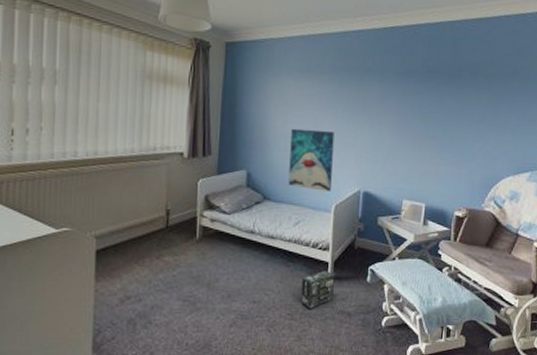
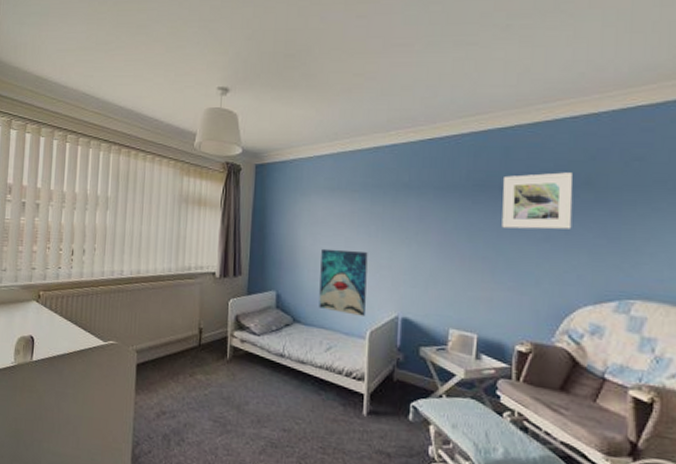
box: present [300,270,335,309] -> none [333,402,371,444]
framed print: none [448,63,504,113] -> present [502,172,573,230]

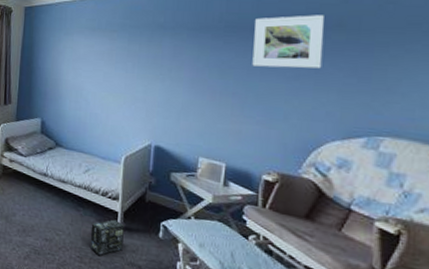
wall art: present [319,248,368,316] -> none [79,82,125,143]
box: none [333,402,371,444] -> present [89,219,124,255]

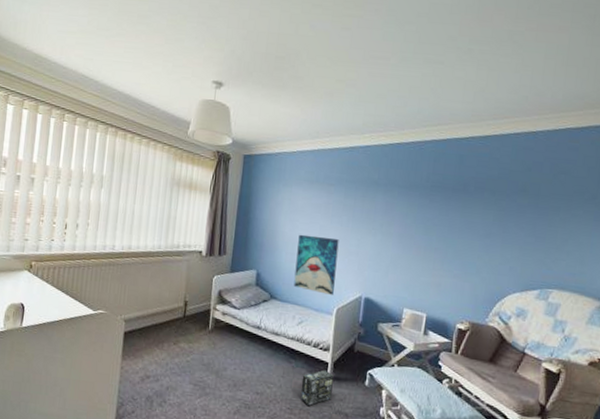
wall art: none [79,82,125,143] -> present [293,234,339,295]
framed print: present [252,15,324,69] -> none [452,179,512,228]

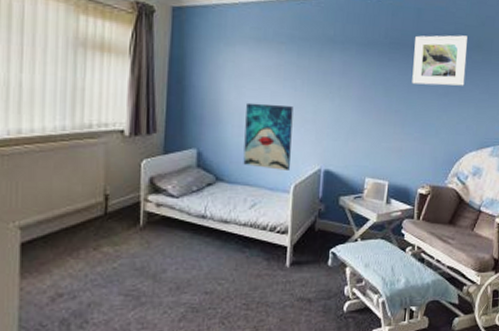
box: present [300,370,334,406] -> none [257,255,294,297]
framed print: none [452,179,512,228] -> present [412,35,468,86]

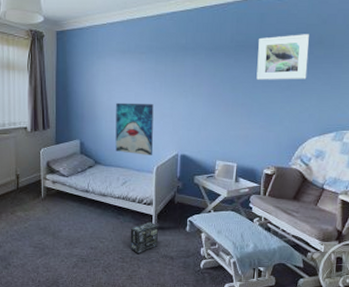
box: none [257,255,294,297] -> present [130,222,158,253]

